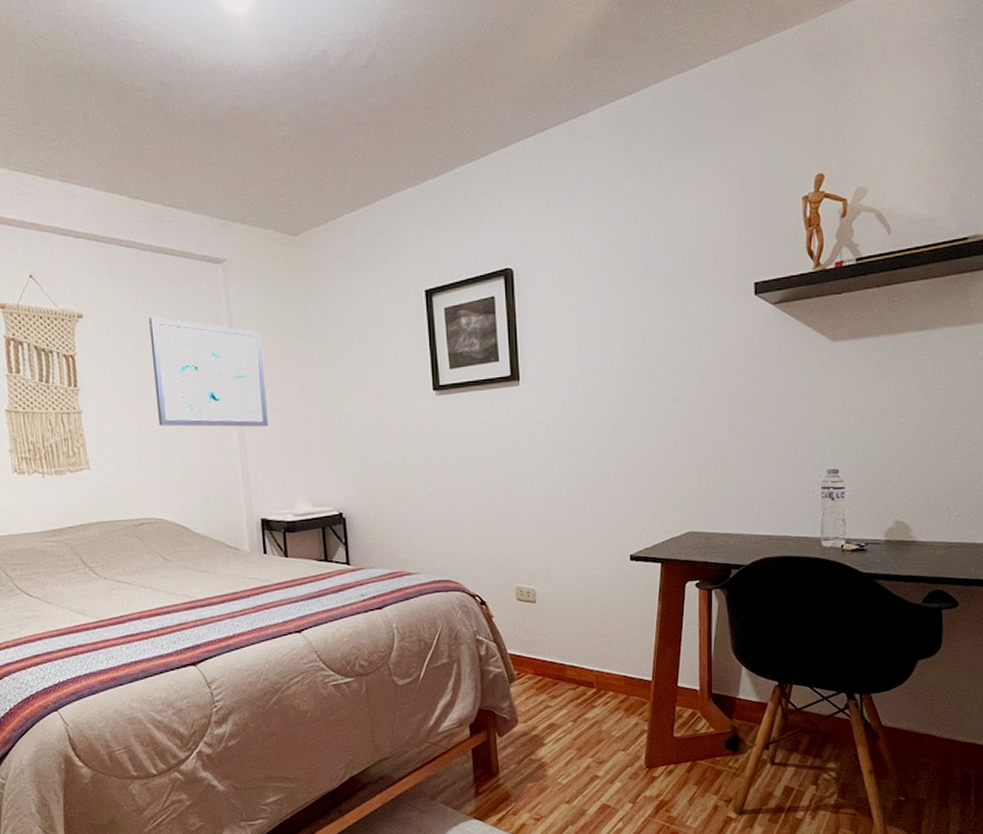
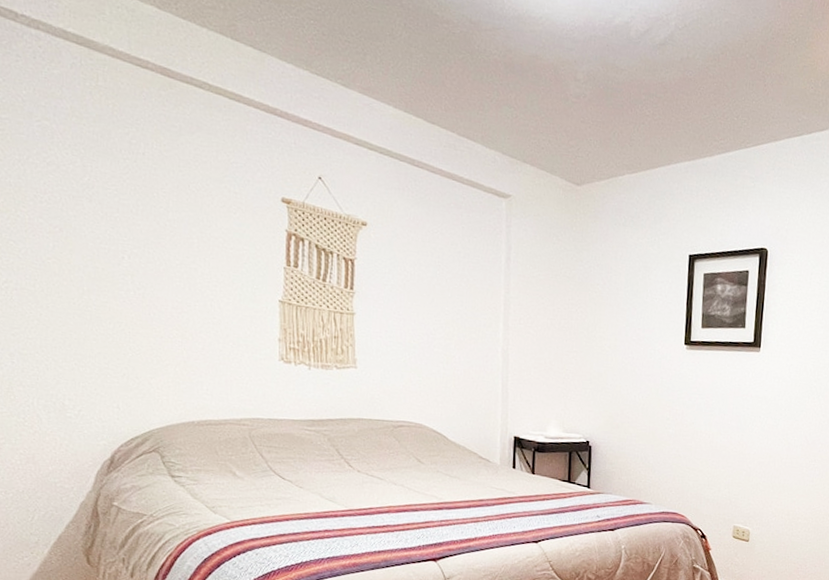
wall art: present [149,317,268,427] -> none [428,237,535,354]

